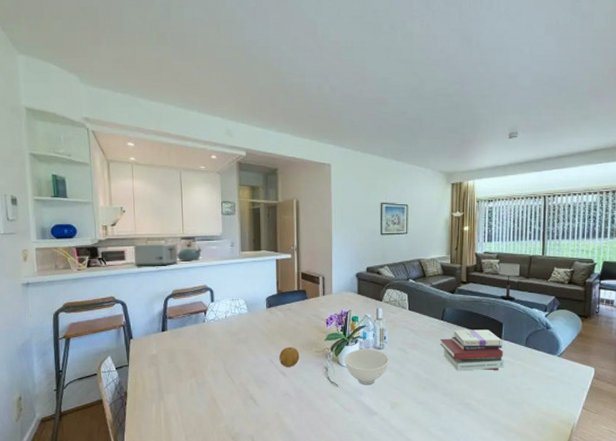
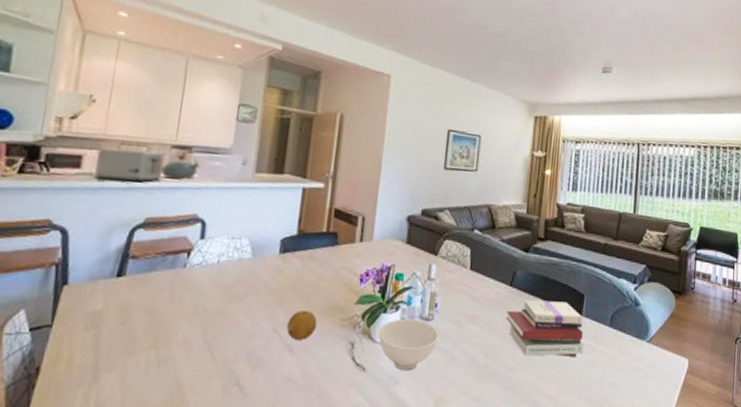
table lamp: present [499,262,520,299] -> none [583,217,608,265]

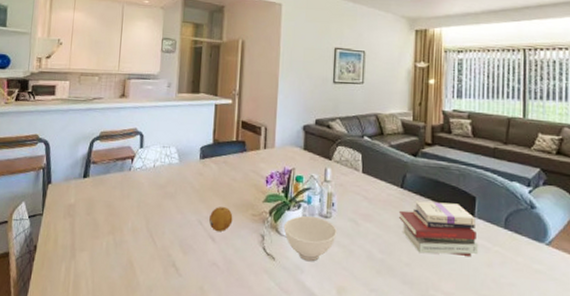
toaster: present [94,148,165,184] -> none [64,79,112,106]
kettle: present [160,144,203,180] -> none [109,73,138,101]

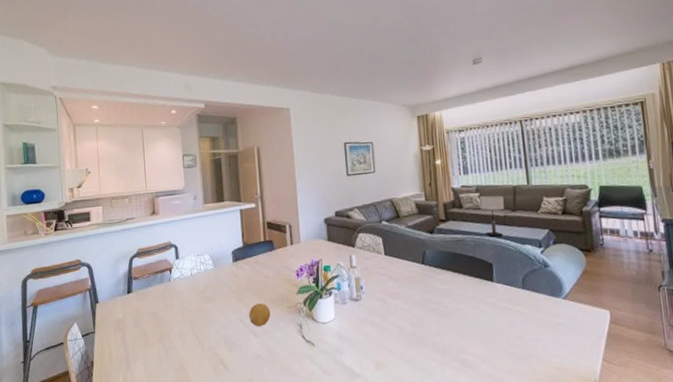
bowl: present [283,215,338,262] -> none [318,300,369,343]
books: present [398,200,479,256] -> none [422,272,502,322]
table lamp: none [471,123,496,169] -> present [480,195,504,237]

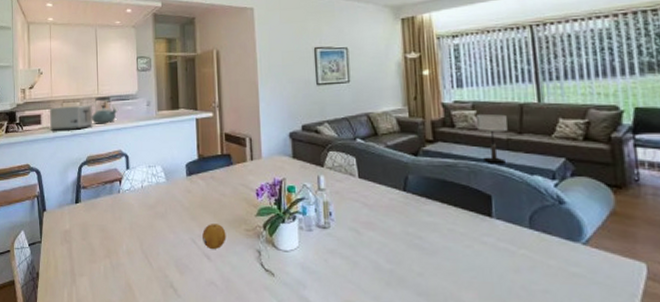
toaster: none [98,200,142,228] -> present [49,104,93,132]
kettle: none [140,192,167,219] -> present [91,96,119,124]

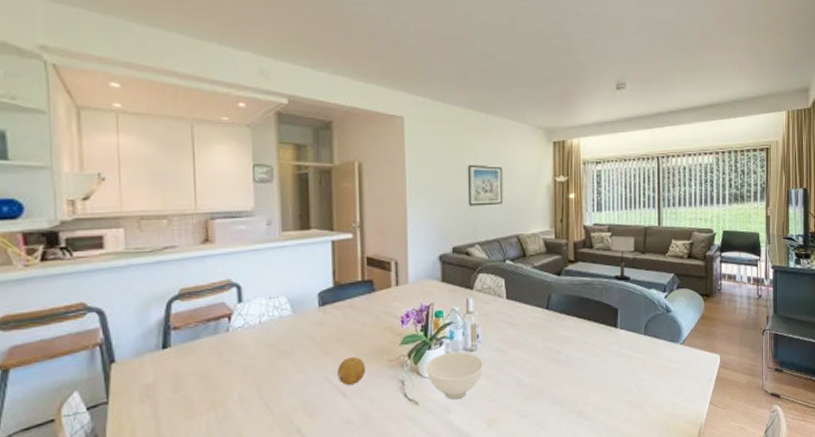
toaster: present [49,104,93,132] -> none [117,223,189,258]
kettle: present [91,96,119,124] -> none [185,212,227,248]
bowl: none [280,227,339,276] -> present [425,351,485,400]

